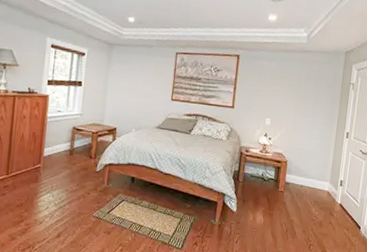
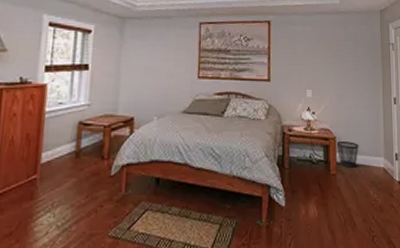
wastebasket: none [287,165,308,188] -> present [336,142,359,168]

